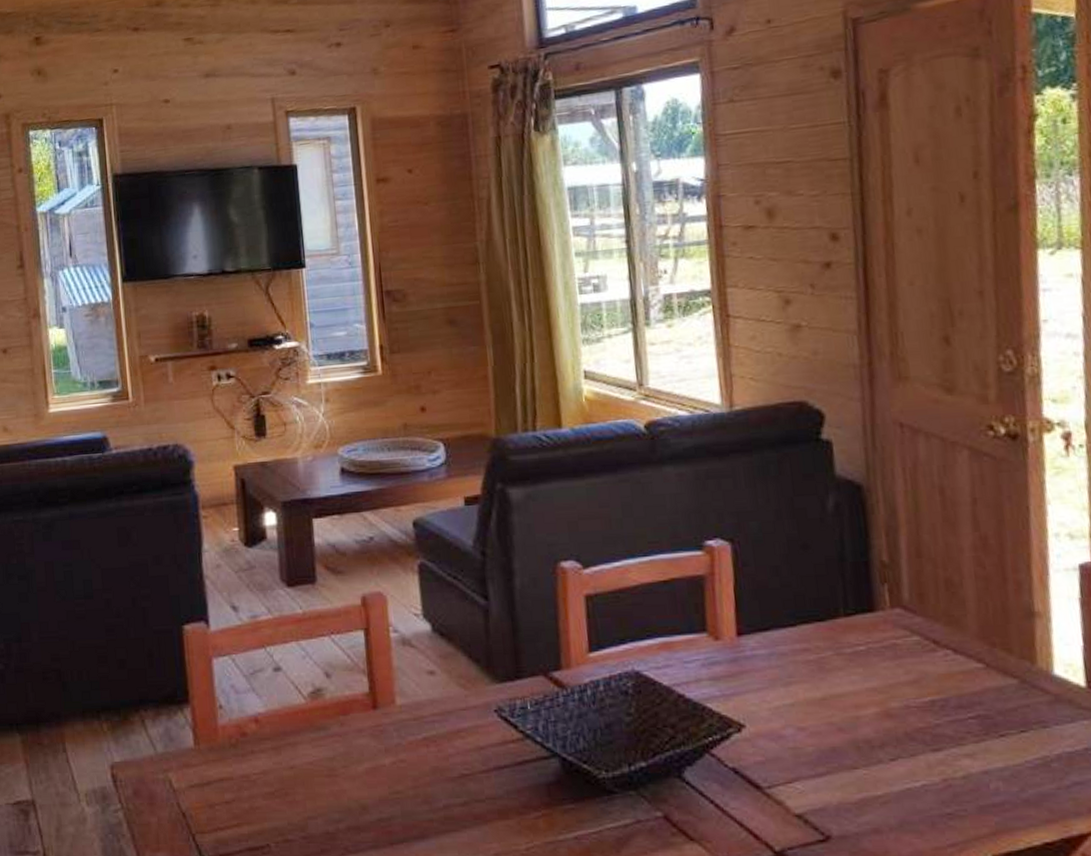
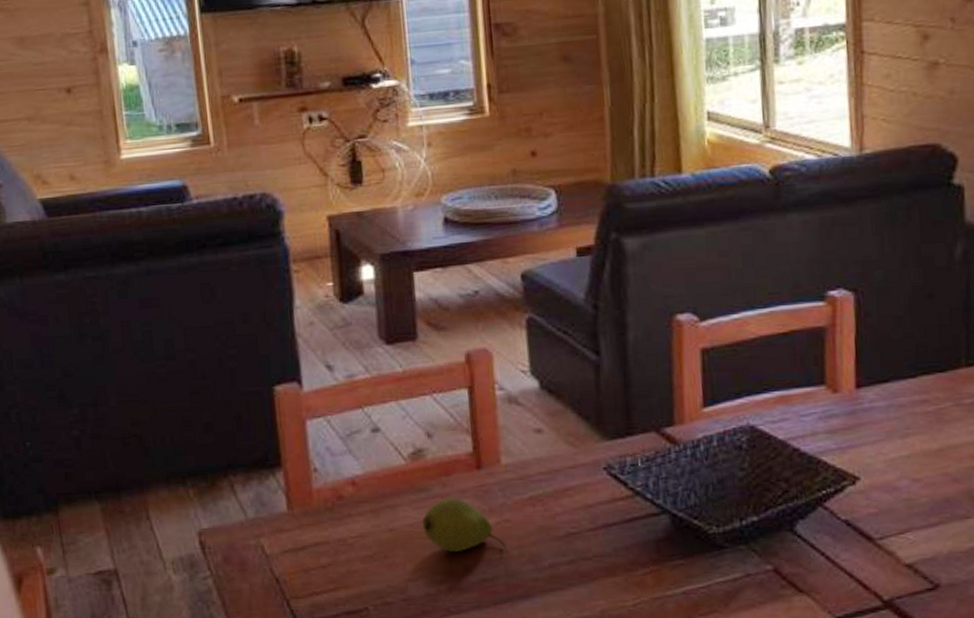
fruit: none [321,735,402,792] -> present [422,496,507,553]

